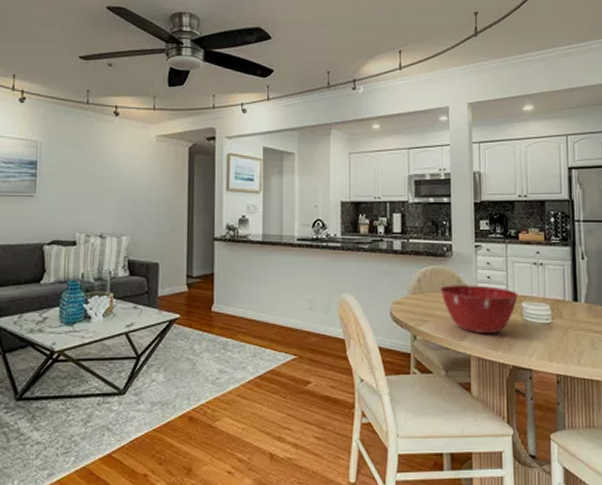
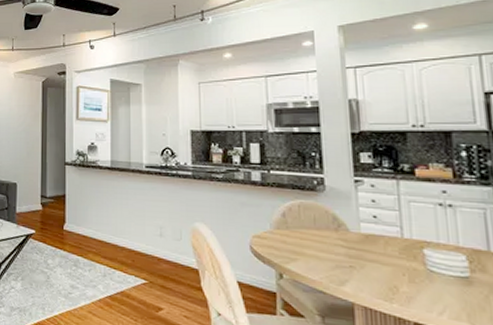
mixing bowl: present [440,285,518,334] -> none [311,222,418,283]

